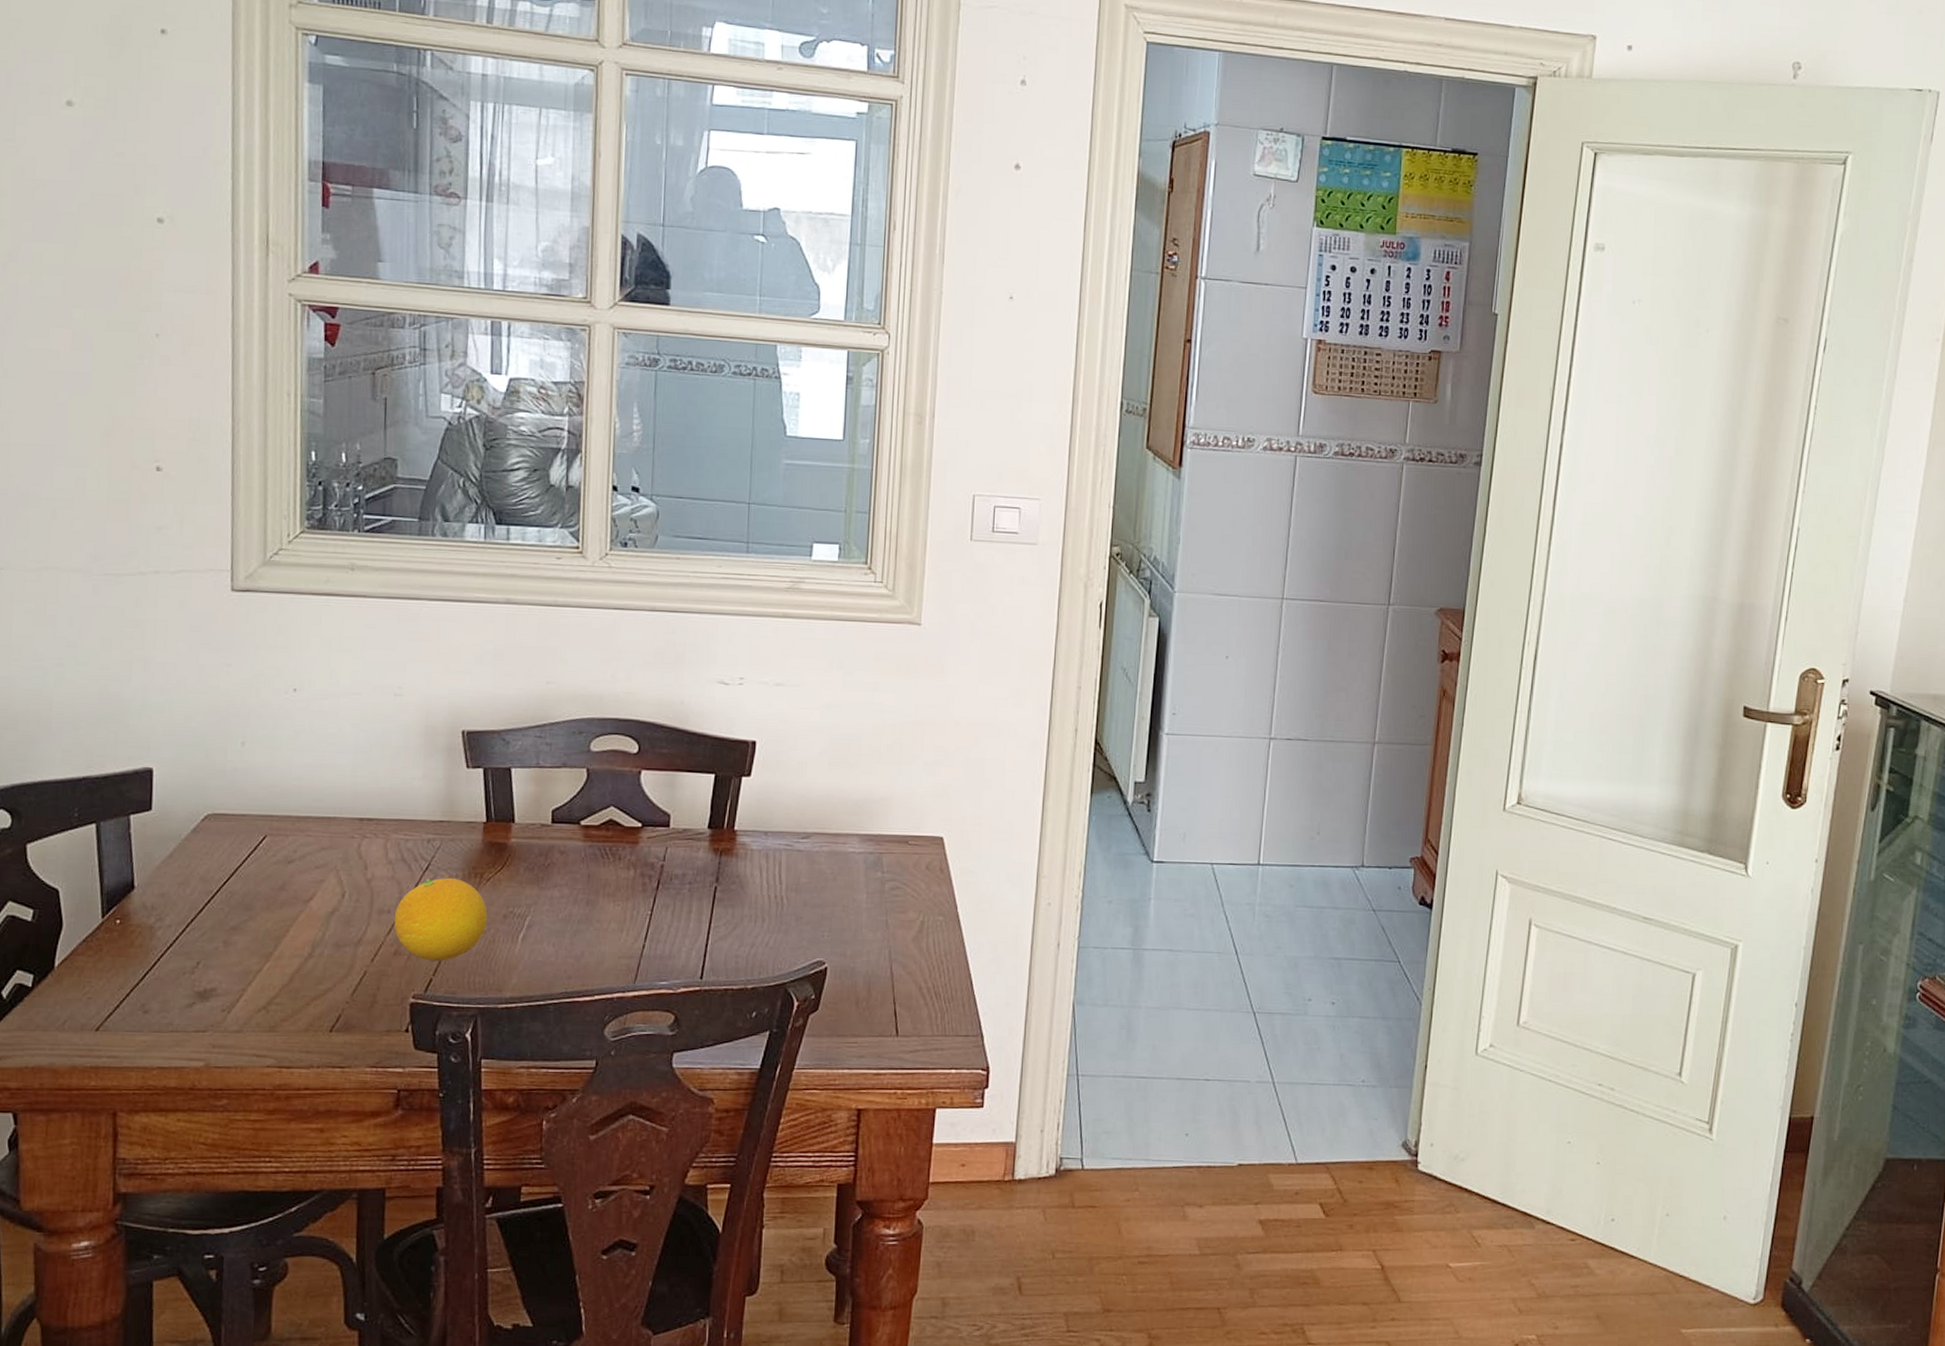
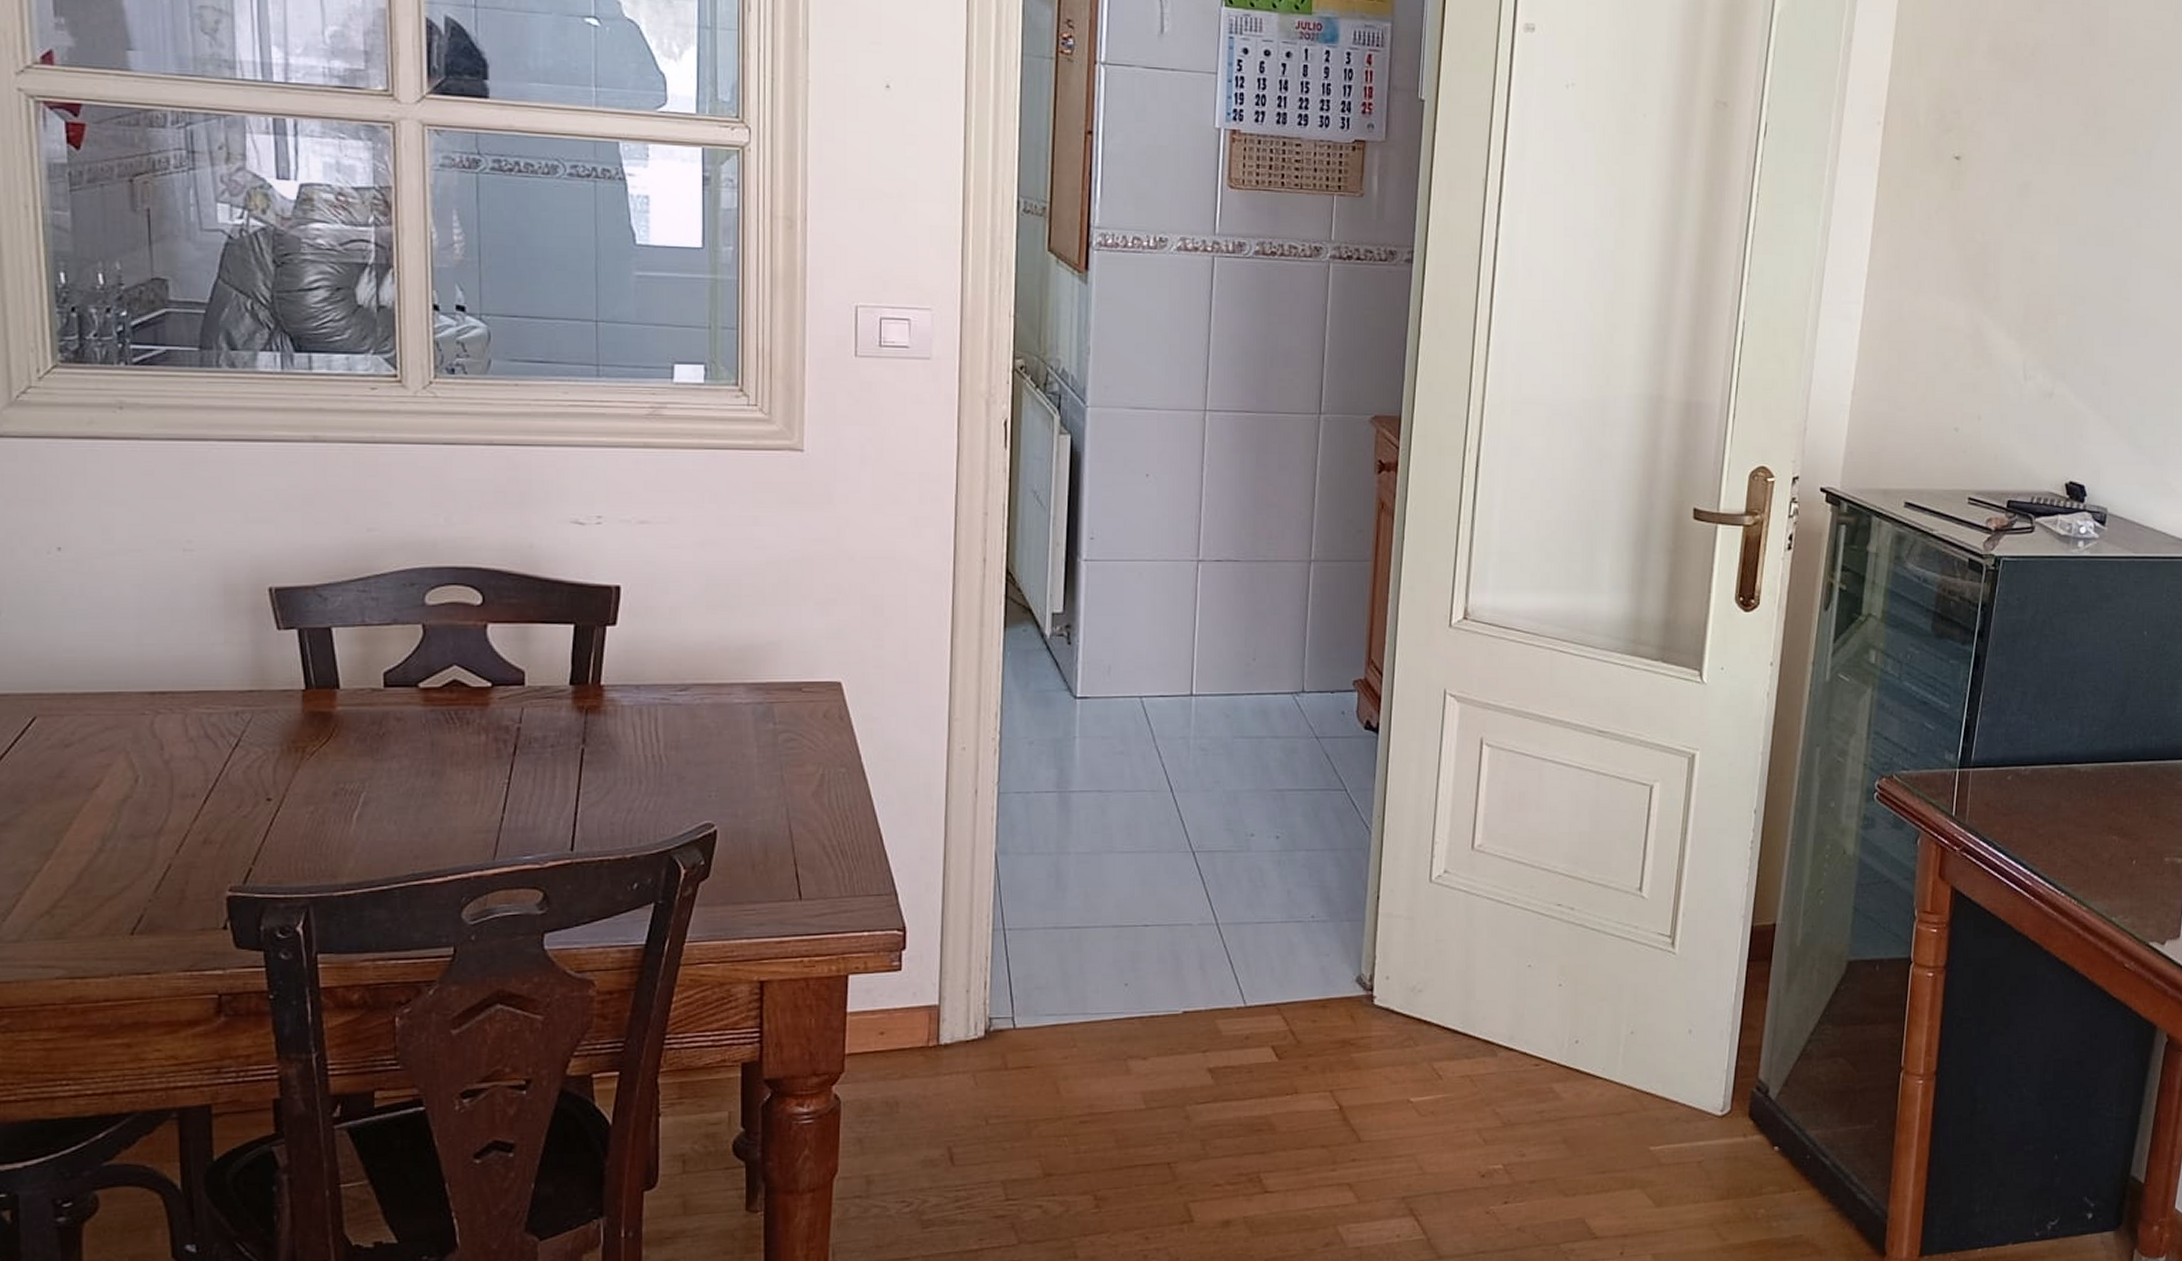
fruit: present [394,877,488,961] -> none [200,753,314,848]

